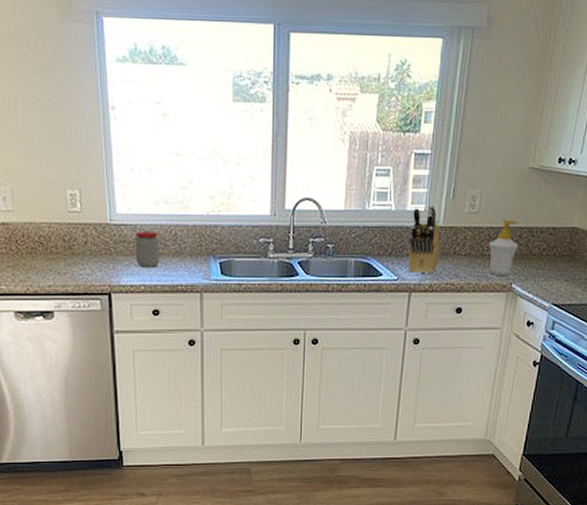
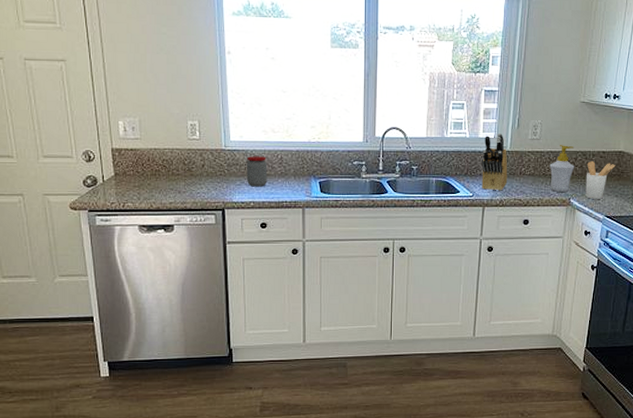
utensil holder: none [530,239,567,284] -> present [585,161,616,199]

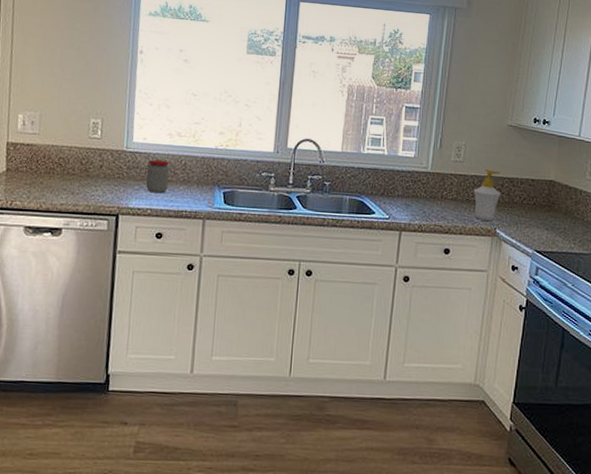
knife block: present [482,133,508,191] -> none [399,153,428,215]
utensil holder: present [585,161,616,199] -> none [513,189,546,231]

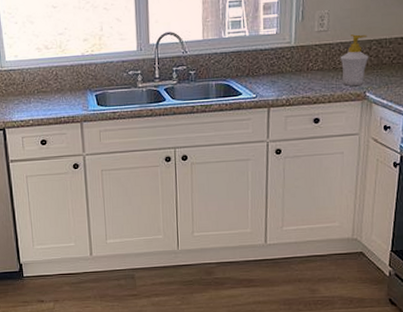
jar: present [146,160,170,194] -> none [22,74,45,105]

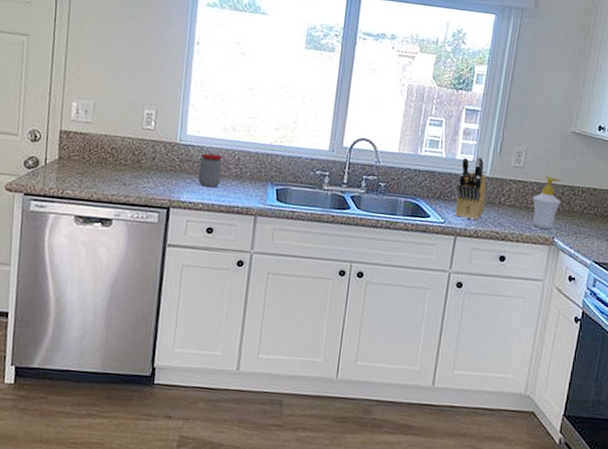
jar: none [22,74,45,105] -> present [198,153,223,188]
knife block: none [264,28,294,90] -> present [455,156,486,221]

